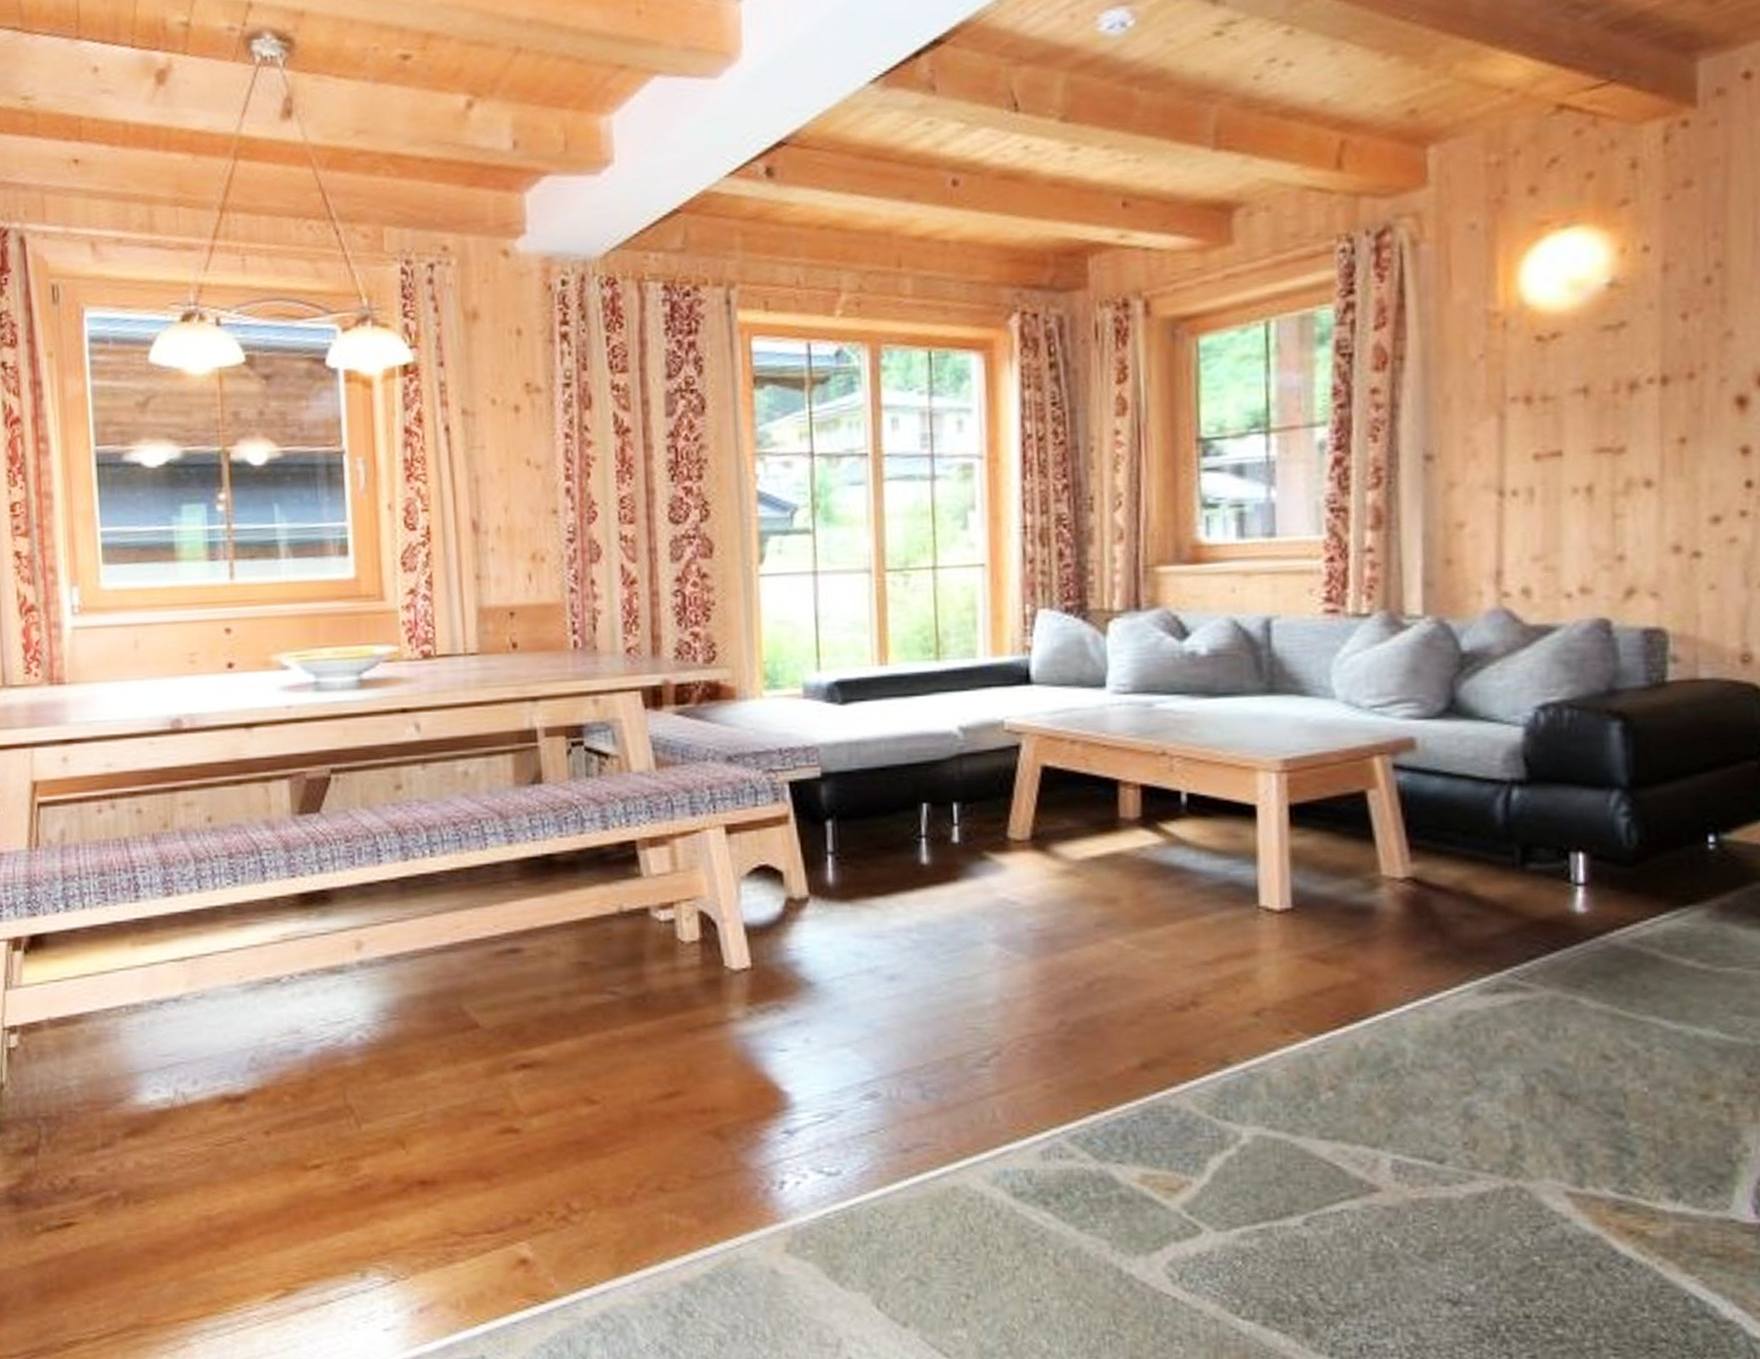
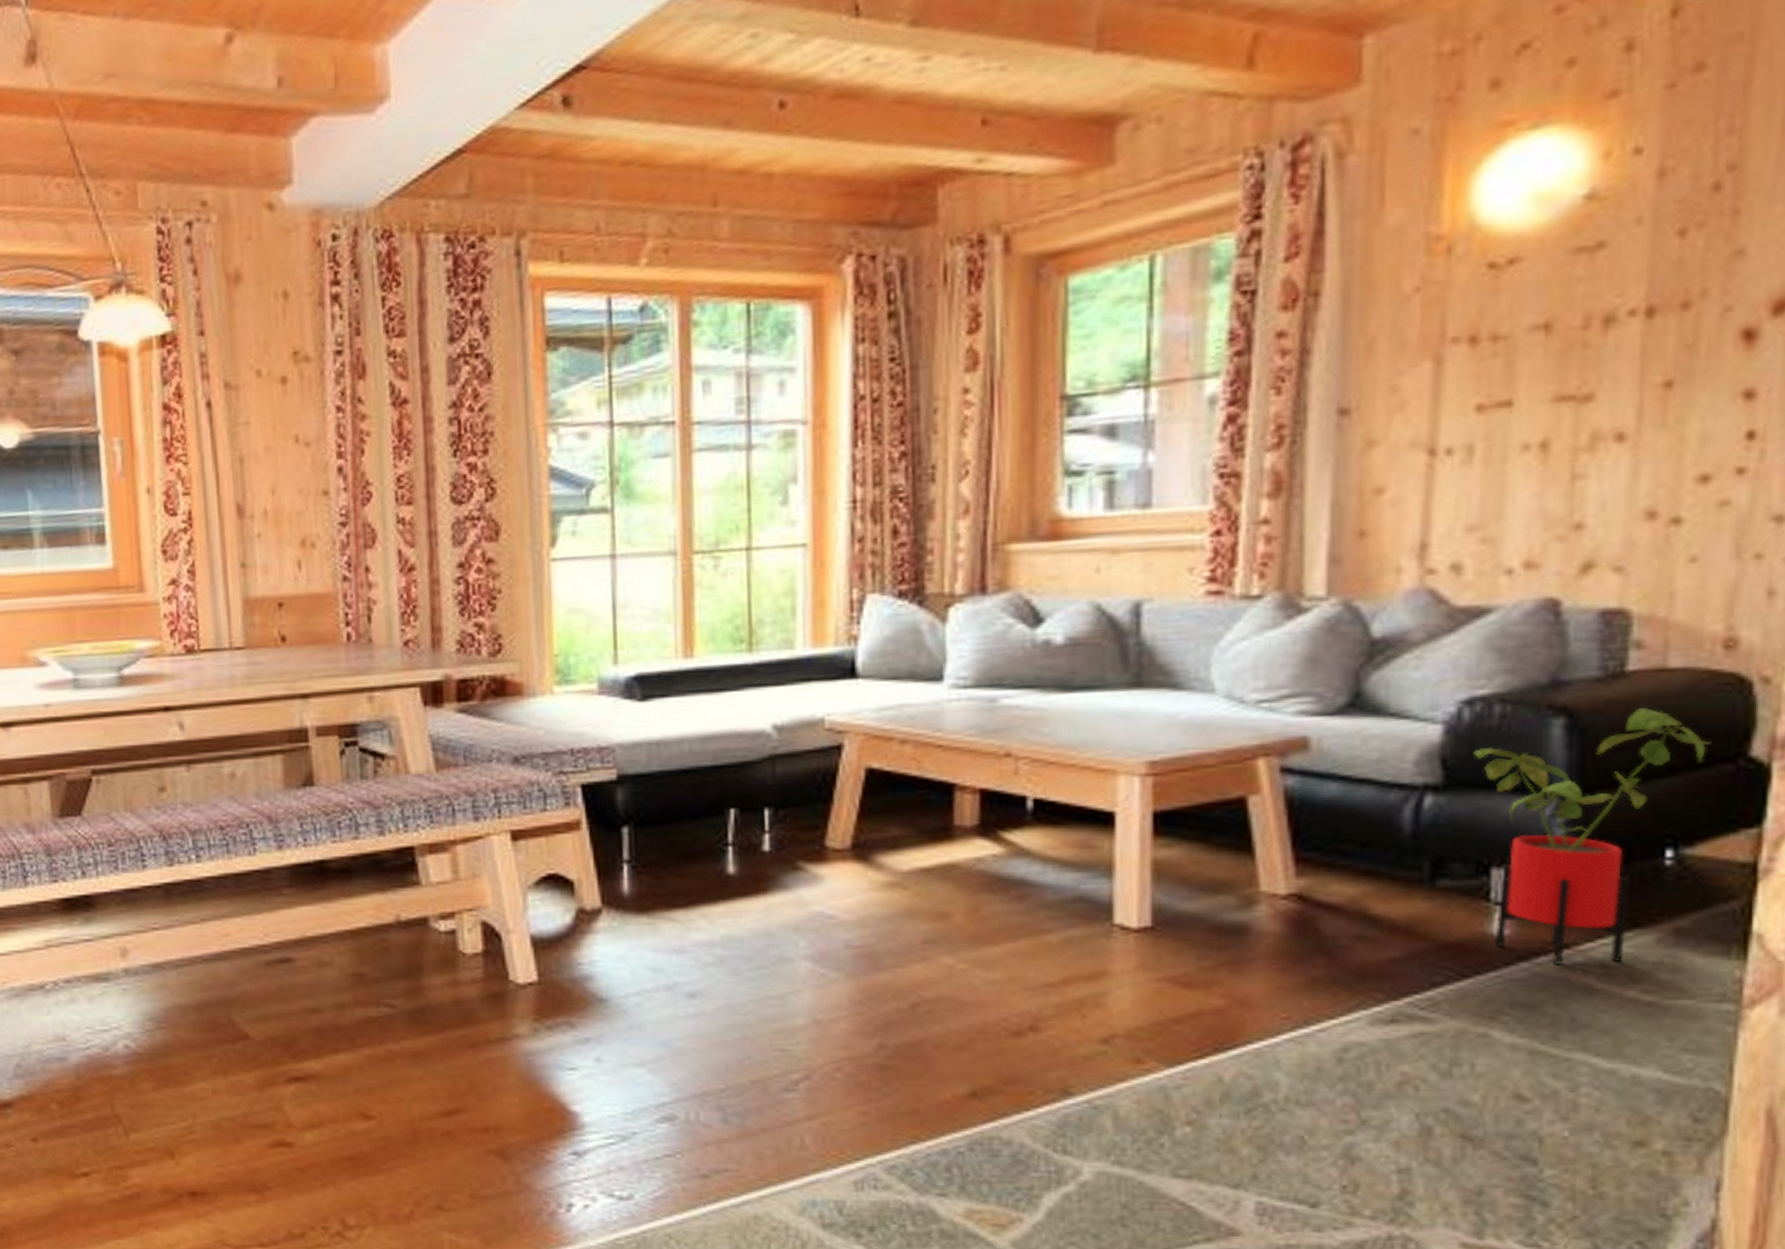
house plant: none [1550,713,1737,938] -> present [1474,708,1710,965]

